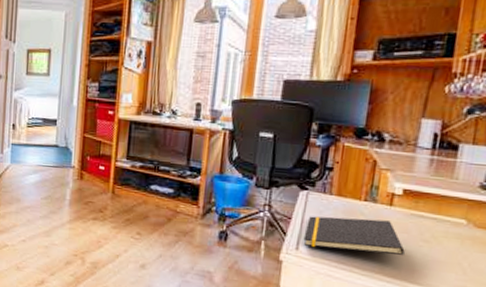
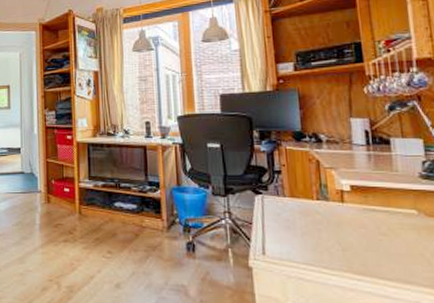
notepad: present [303,216,405,255] -> none [267,217,367,251]

